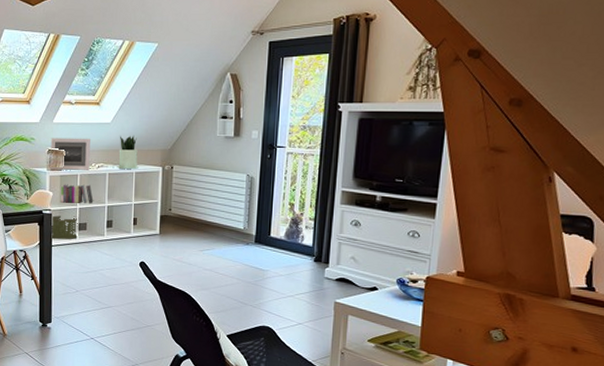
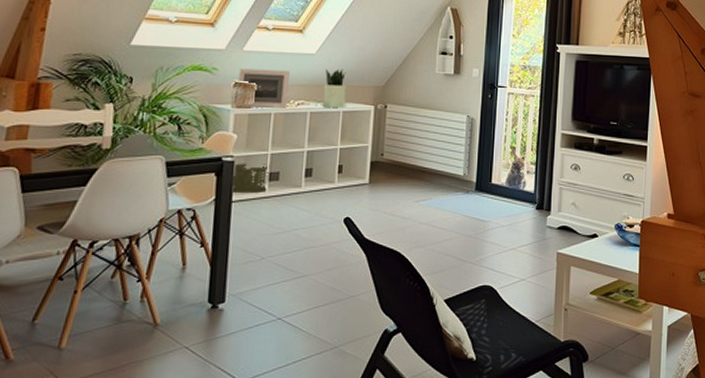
books: present [60,184,94,205] -> none [247,124,290,149]

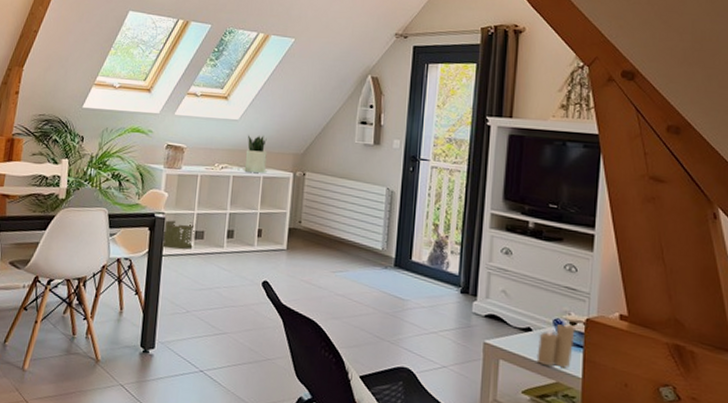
picture frame: present [236,68,290,108] -> none [167,131,215,171]
candle: none [602,223,633,267] -> present [536,319,576,369]

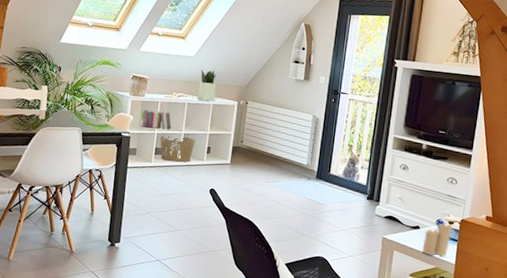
basket: present [162,220,196,249] -> none [127,138,156,163]
books: none [176,184,214,210] -> present [140,109,172,131]
basket: none [200,215,244,249] -> present [160,135,196,163]

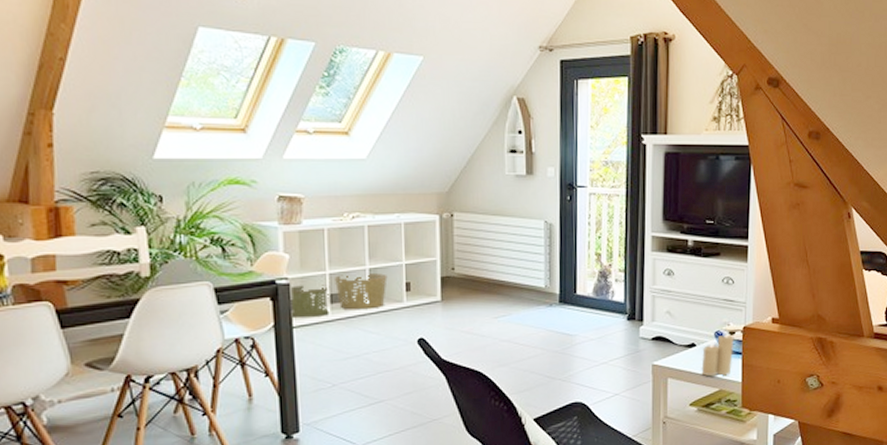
basket: none [127,138,156,163] -> present [290,285,330,318]
books: present [140,109,172,131] -> none [300,241,349,269]
planter: present [196,70,217,102] -> none [379,174,410,220]

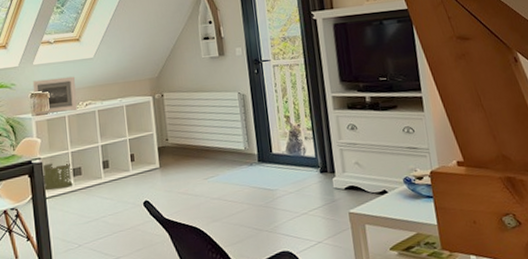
picture frame: none [281,179,341,223] -> present [32,76,77,115]
basket: present [335,273,388,310] -> none [75,148,116,181]
candle: present [701,330,734,377] -> none [394,175,426,221]

